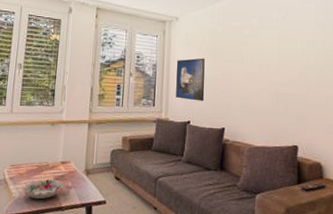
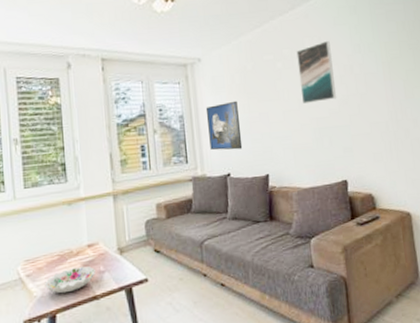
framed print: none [263,16,297,70] -> present [296,41,337,103]

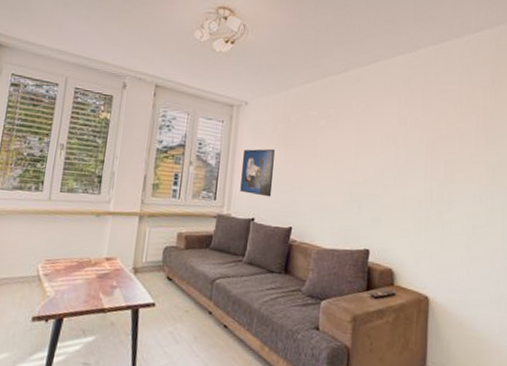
decorative bowl: present [45,266,96,294] -> none [59,276,108,300]
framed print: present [296,41,337,103] -> none [338,108,377,167]

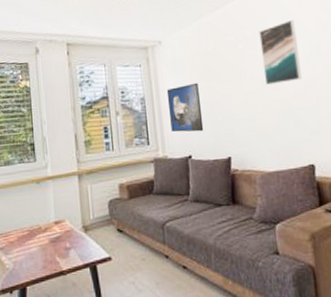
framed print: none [338,108,377,167] -> present [259,20,303,85]

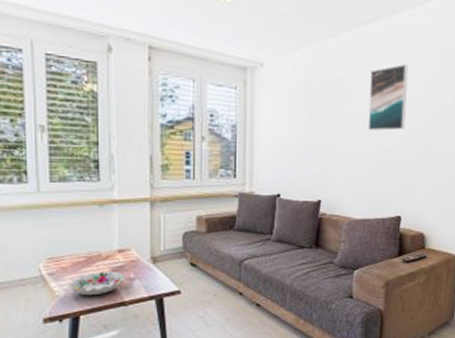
decorative bowl: none [16,242,62,268] -> present [69,270,125,296]
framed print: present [166,82,204,132] -> none [262,116,298,170]

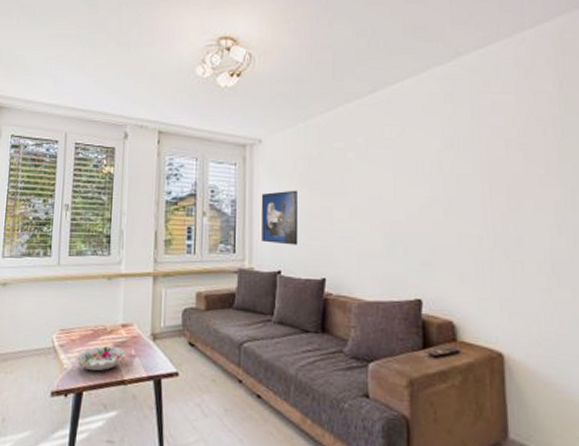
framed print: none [262,116,298,170] -> present [261,190,299,245]
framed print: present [367,64,408,131] -> none [373,132,418,202]

